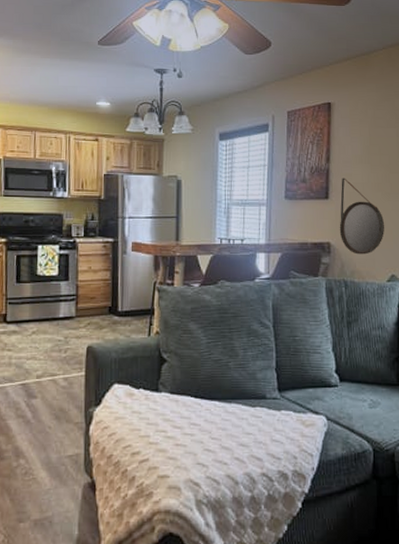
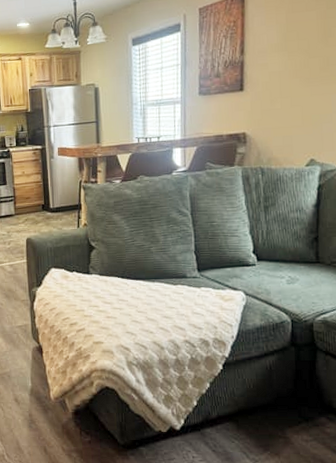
home mirror: present [339,178,385,255] -> none [255,68,304,142]

